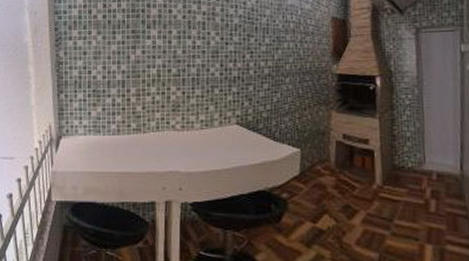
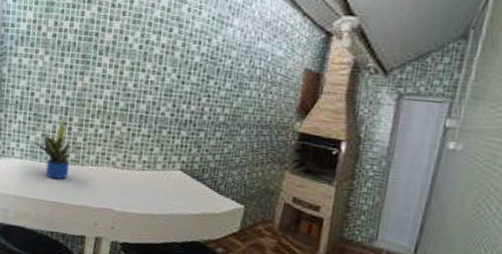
potted plant: none [99,90,136,150] -> present [37,118,76,180]

